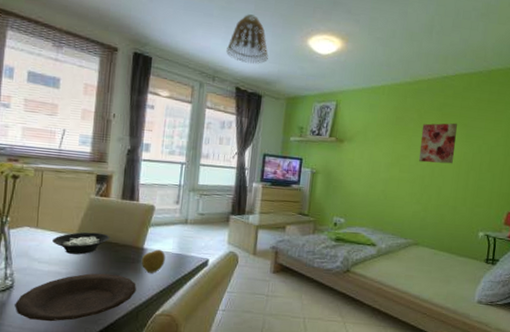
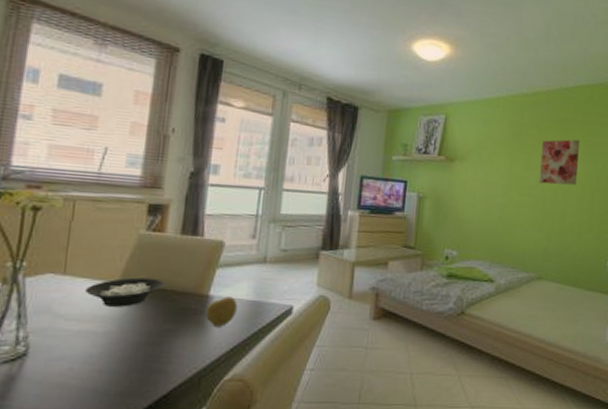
plate: present [15,273,137,322] -> none [28,330,199,399]
lamp shade: present [226,14,268,64] -> none [315,13,366,71]

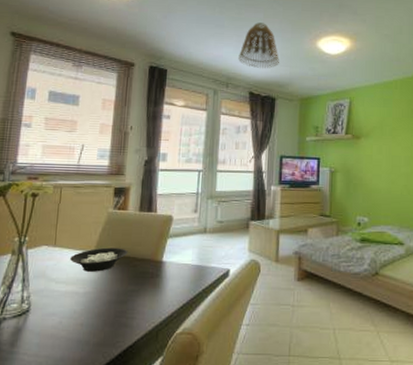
apple: present [205,296,238,327] -> none [160,262,185,288]
lamp shade: none [315,13,366,71] -> present [238,22,279,68]

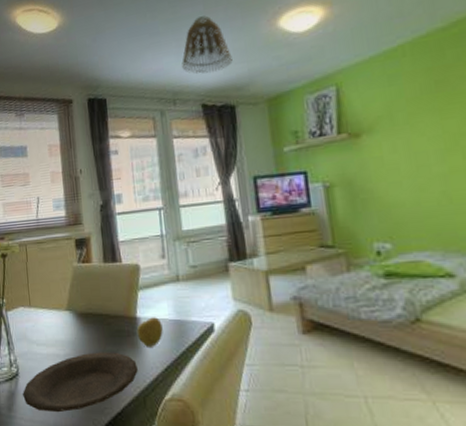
plate: none [31,291,156,347] -> present [23,352,138,413]
cereal bowl: present [70,247,128,272] -> none [46,304,100,332]
apple: none [160,262,185,288] -> present [136,317,163,347]

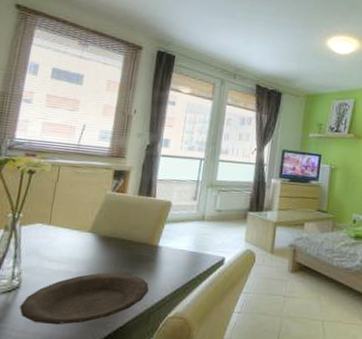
apple: present [136,317,163,347] -> none [155,247,181,273]
lamp shade: present [182,15,233,74] -> none [248,16,288,63]

